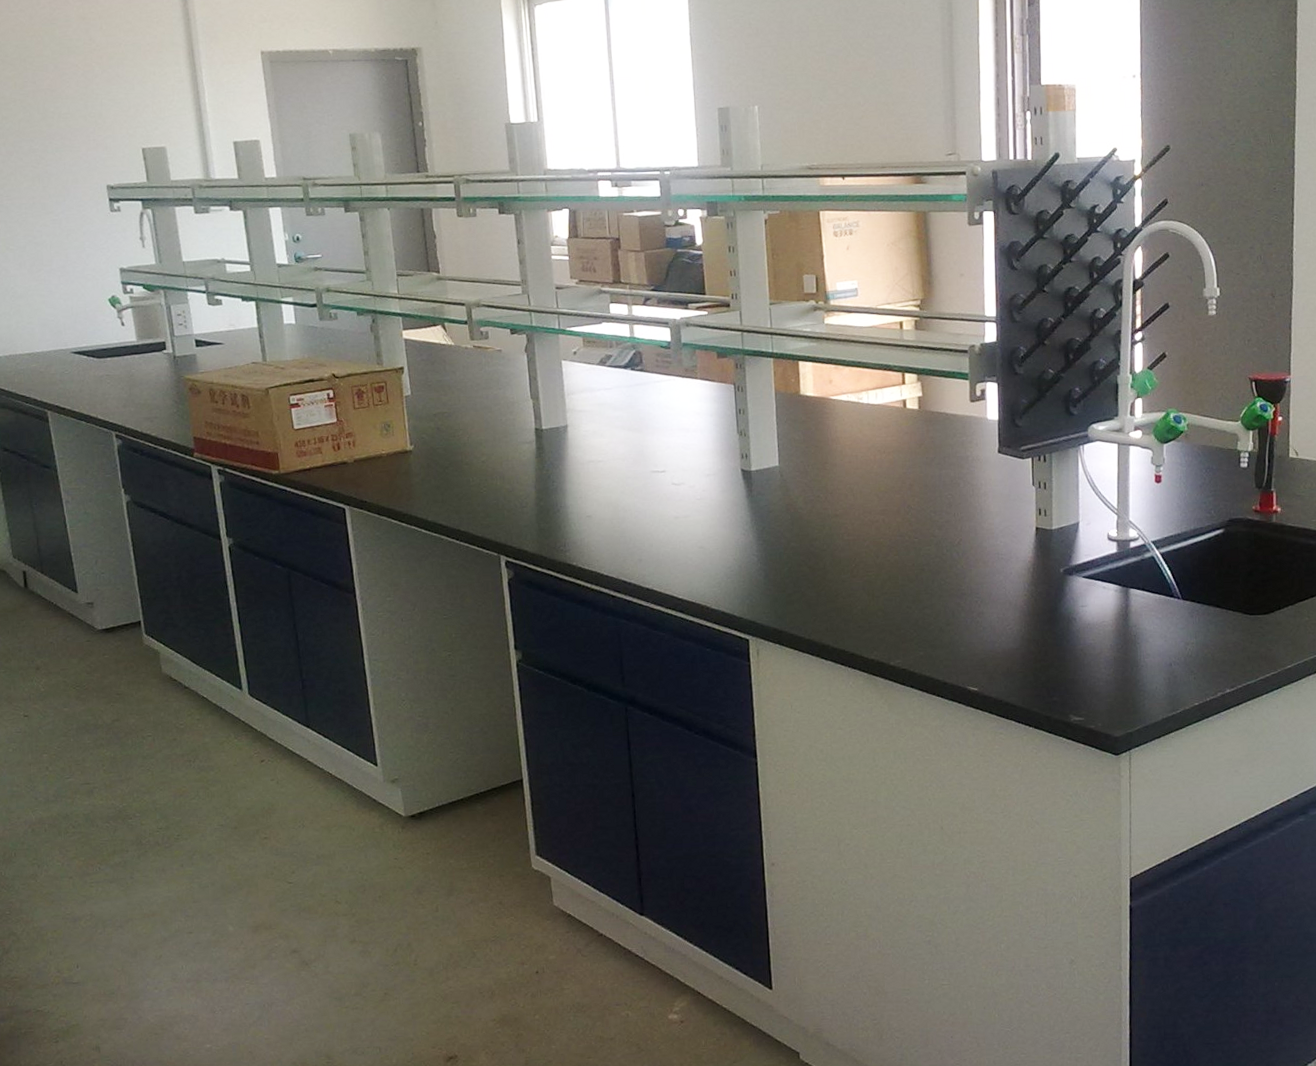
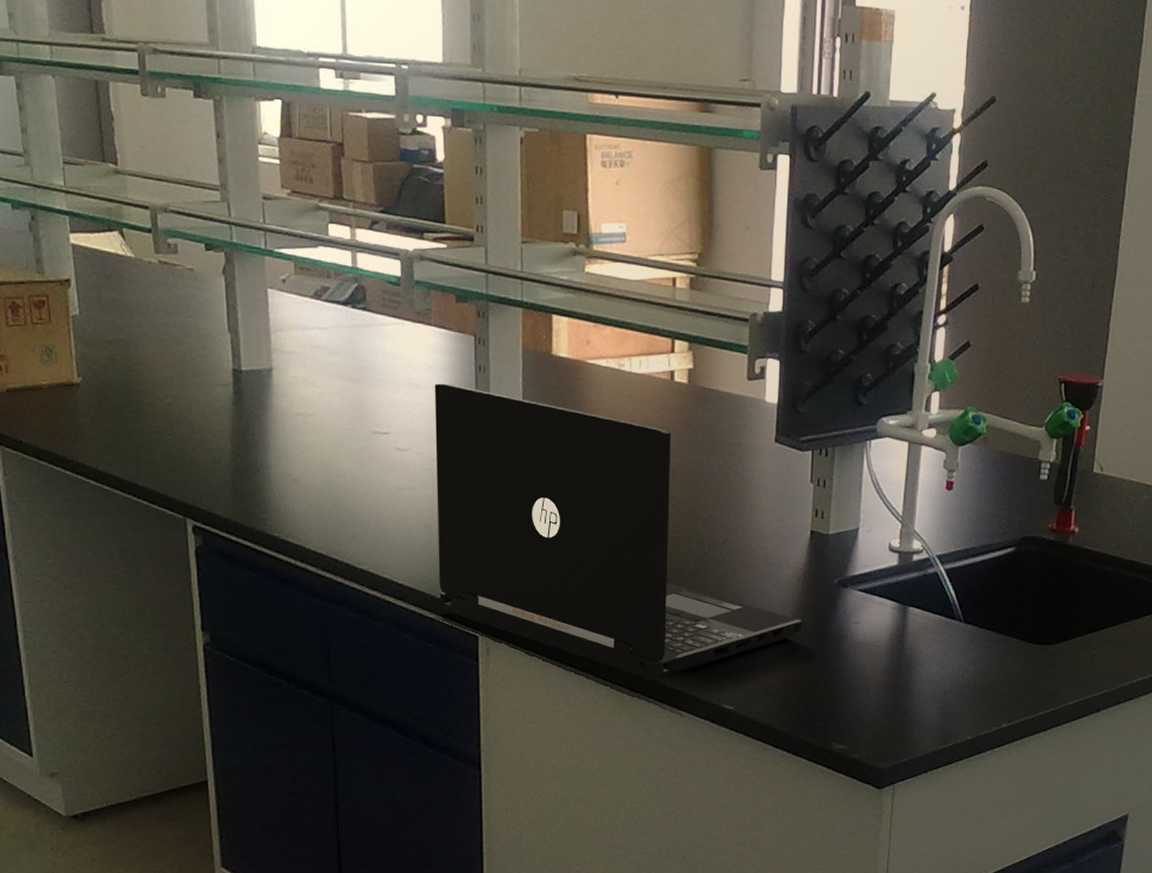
laptop: none [702,426,1035,669] -> present [434,383,802,680]

